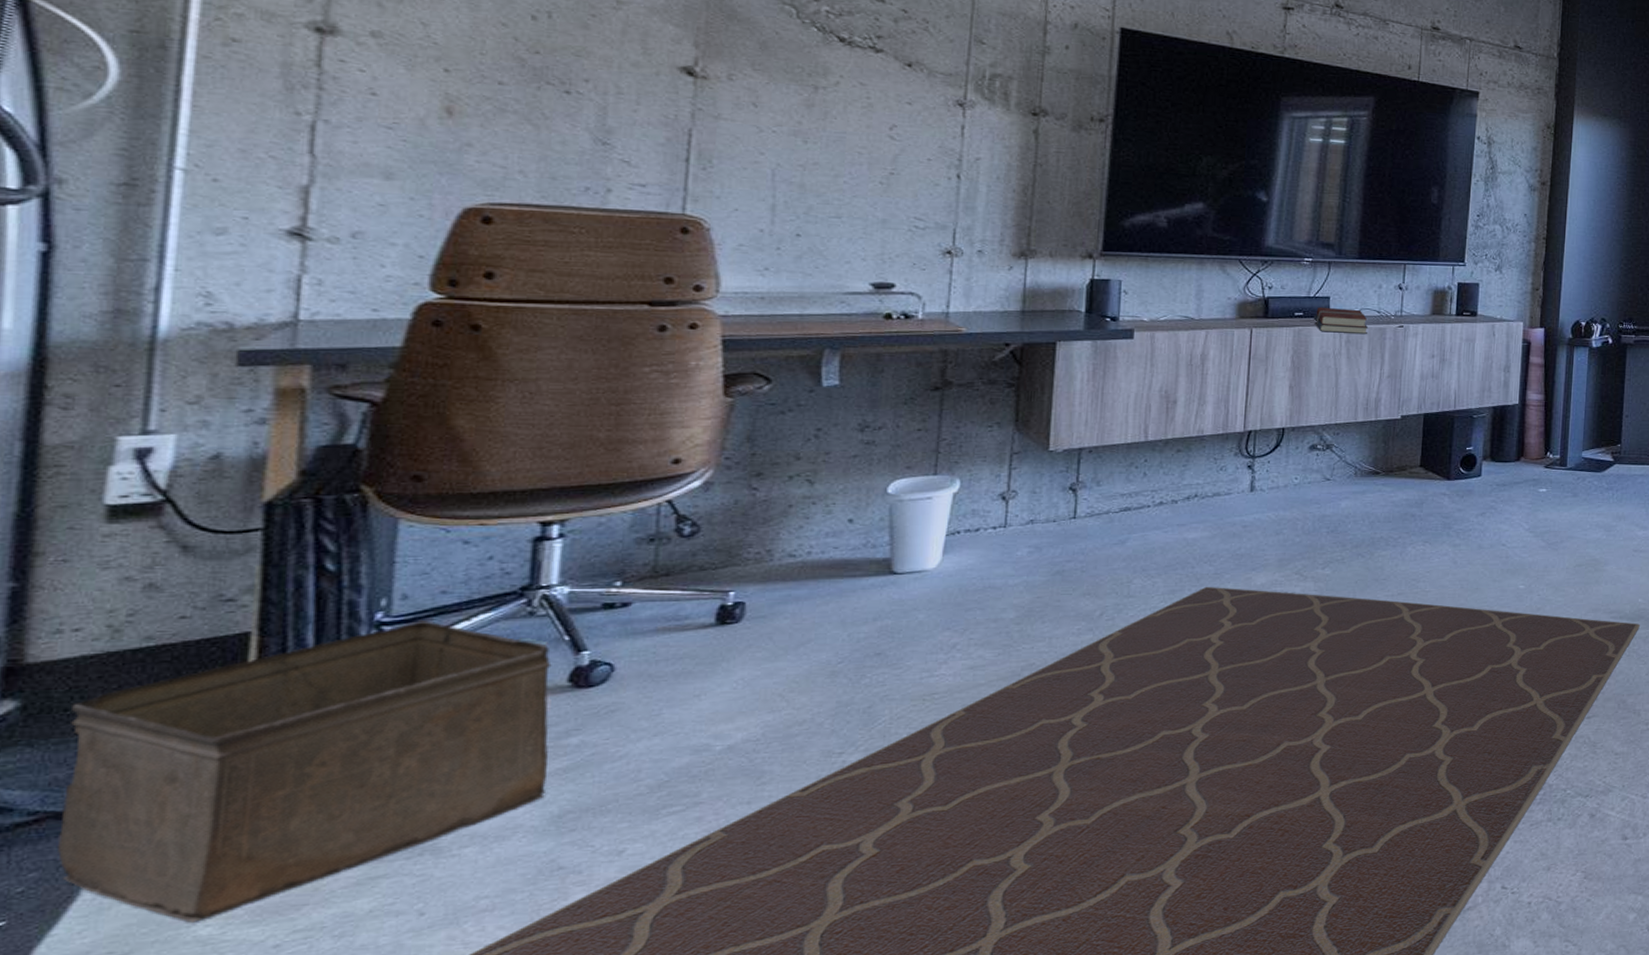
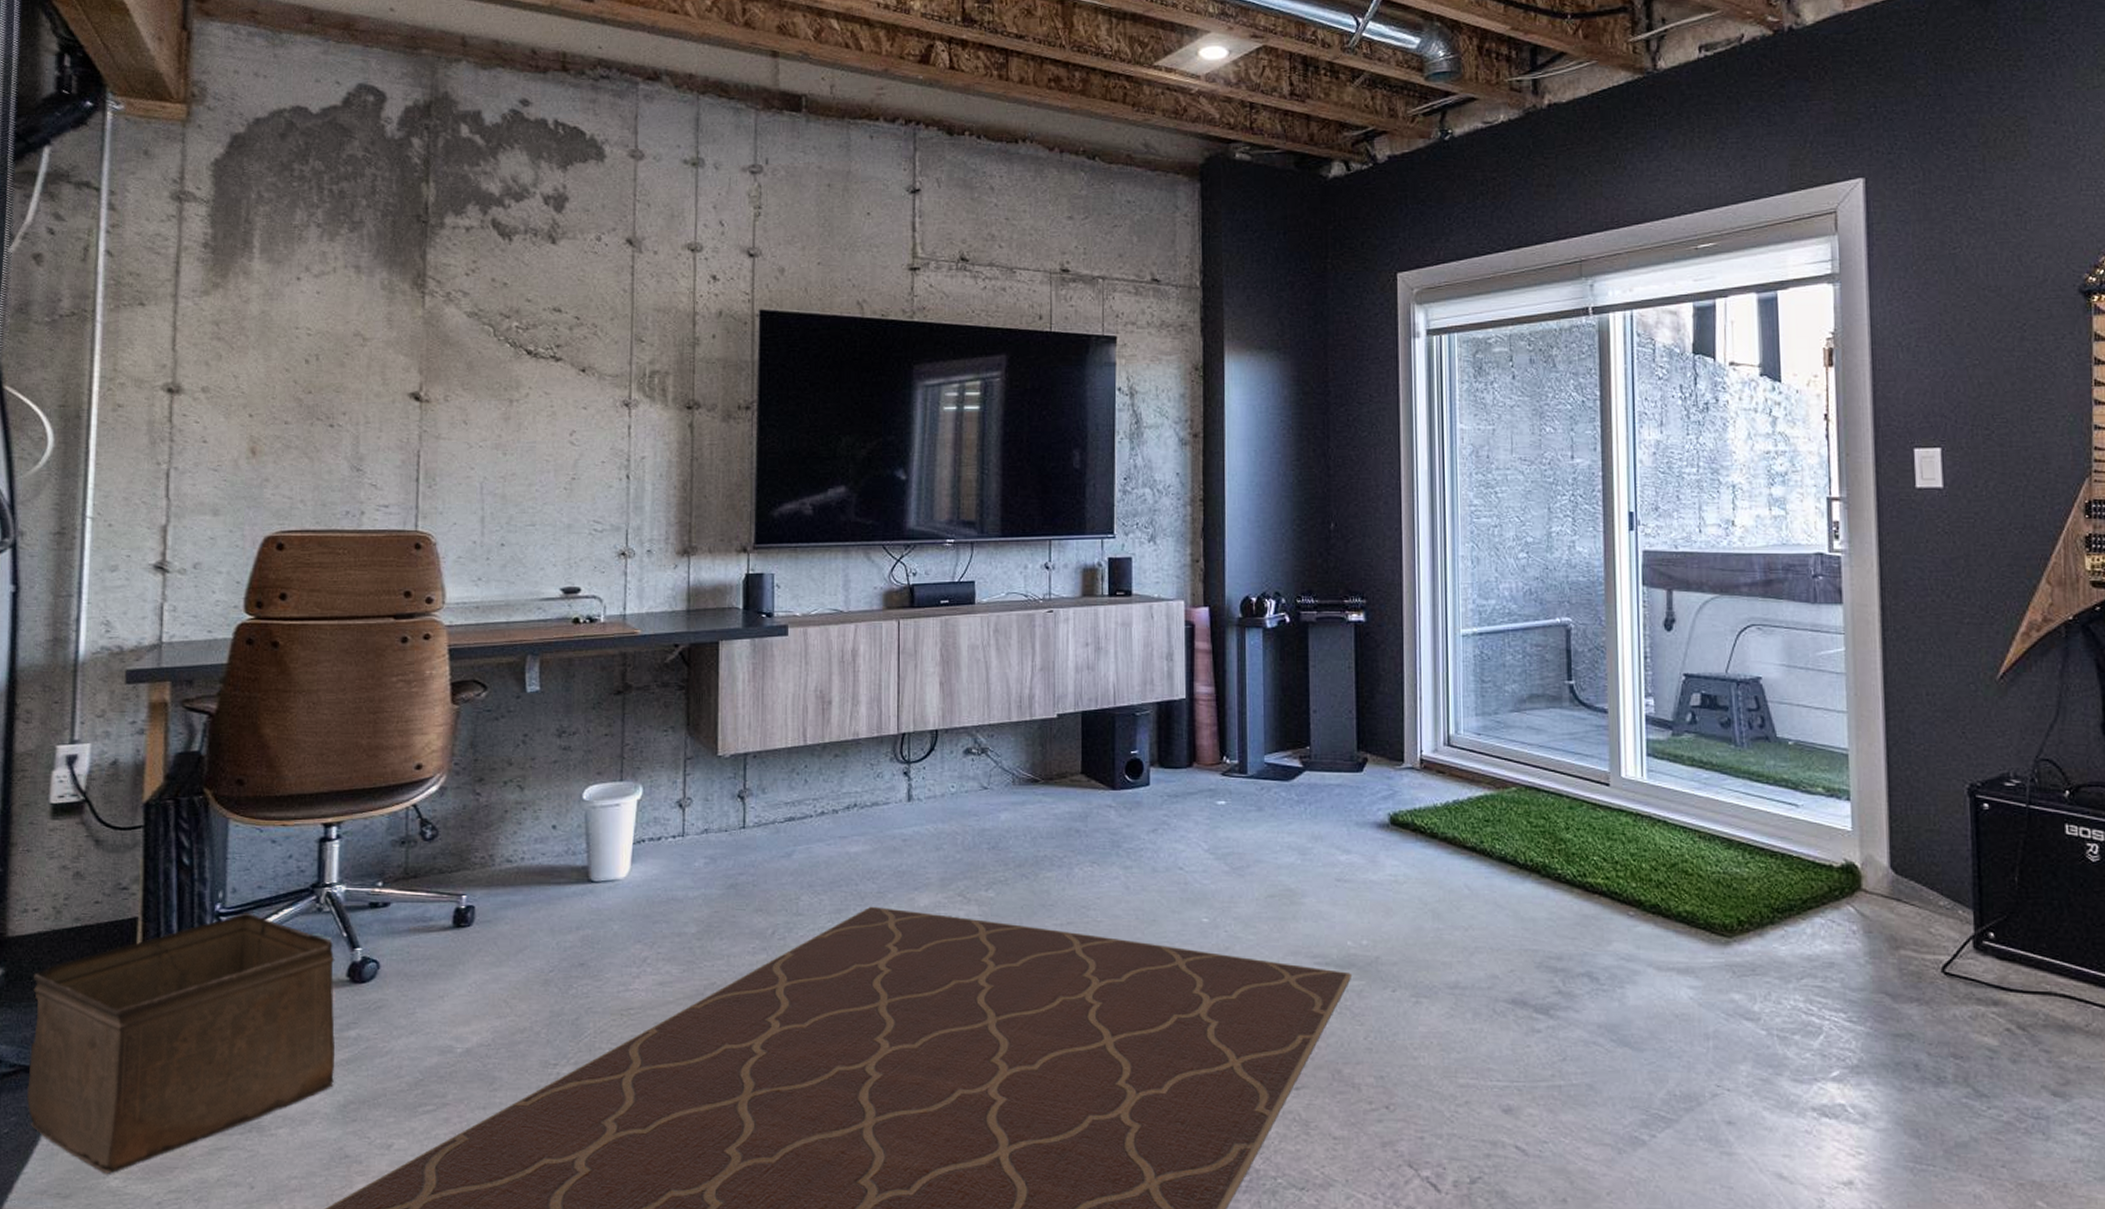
books: present [1313,307,1369,335] -> none [959,593,1017,622]

